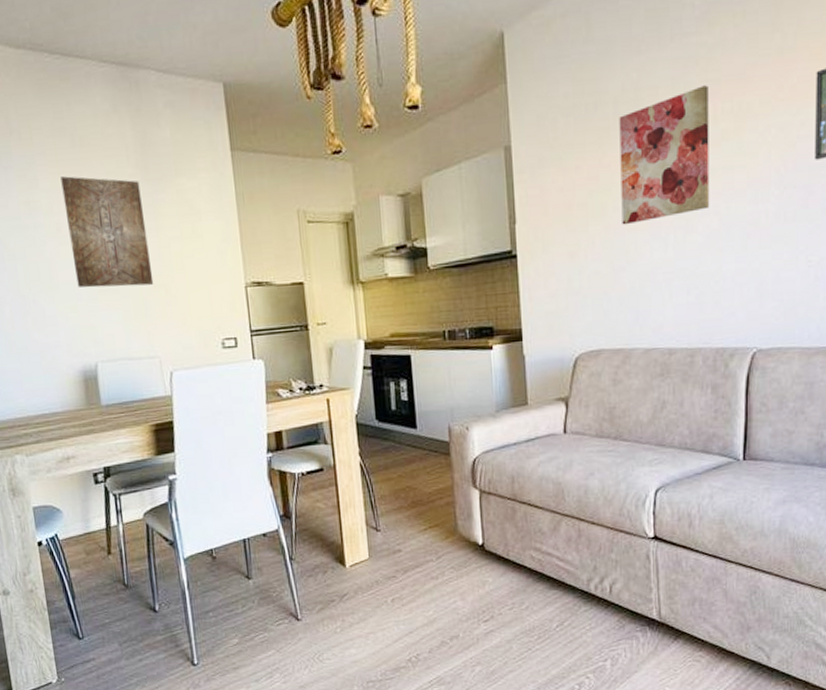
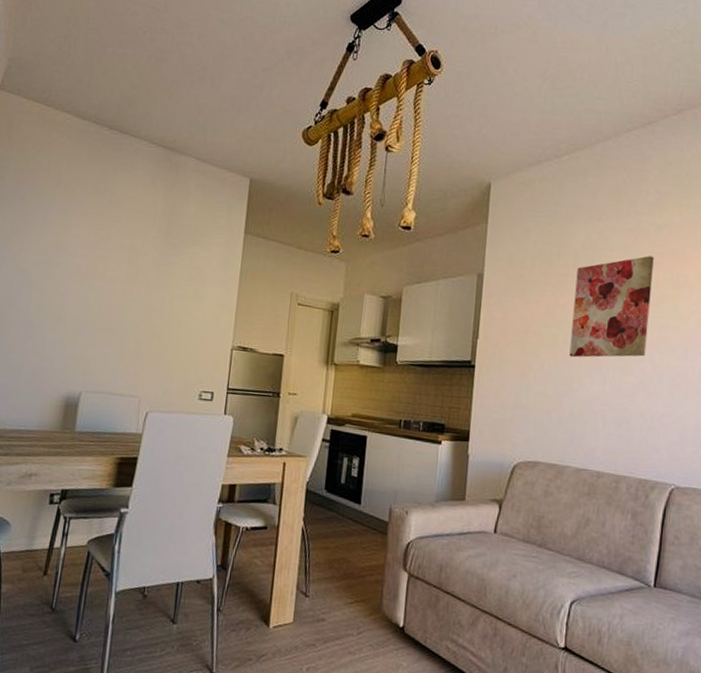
wall art: present [60,176,154,288] -> none [82,227,159,332]

